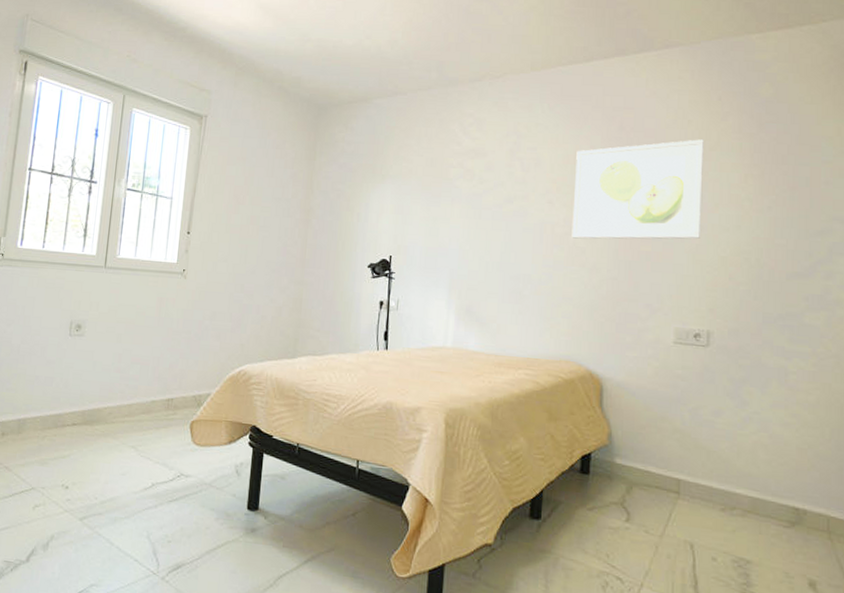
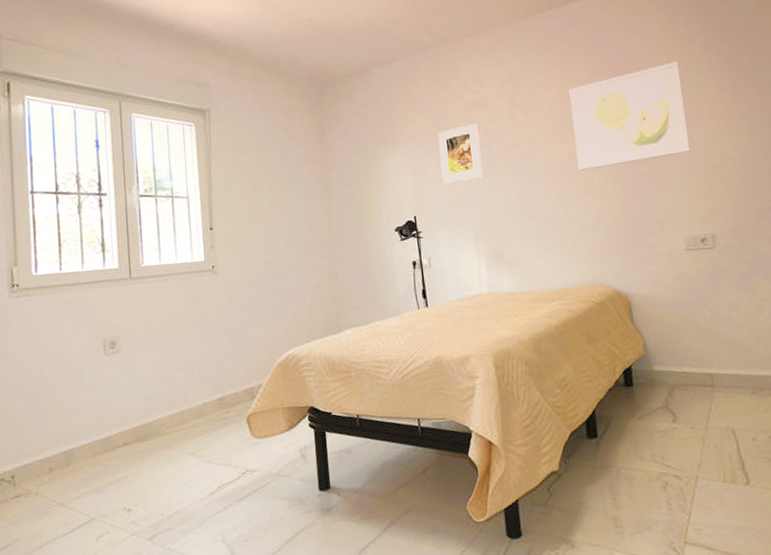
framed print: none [425,171,472,229] -> present [437,124,483,184]

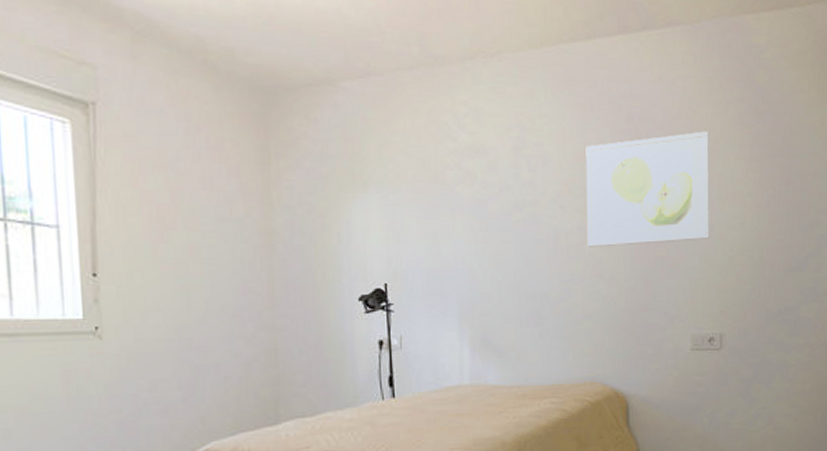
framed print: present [437,124,483,184] -> none [421,174,475,246]

